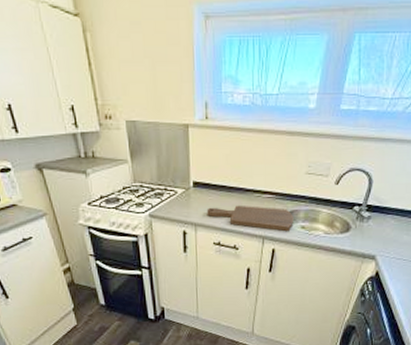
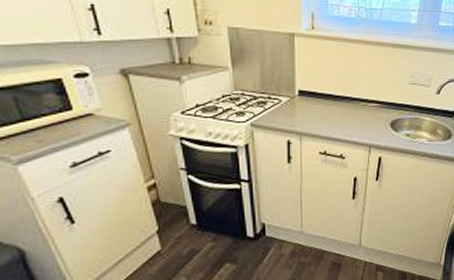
cutting board: present [206,205,294,232] -> none [312,113,399,140]

